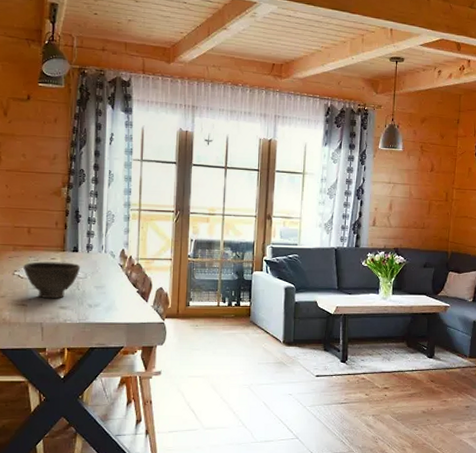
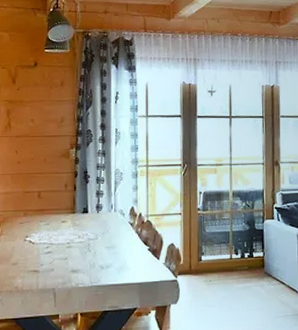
bowl: present [23,261,81,299] -> none [35,224,91,263]

